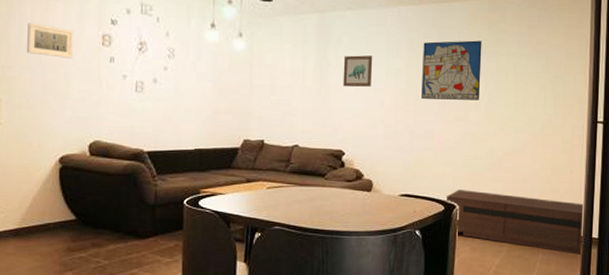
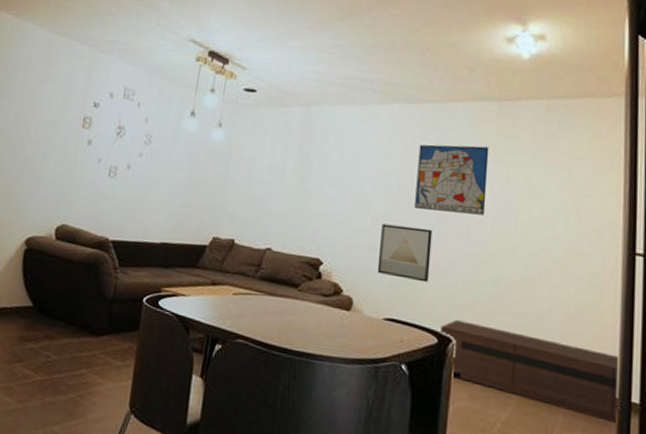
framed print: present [26,23,74,58] -> none [10,101,58,138]
wall art: present [343,55,373,87] -> none [325,154,361,190]
wall art: none [392,115,437,161] -> present [377,223,433,283]

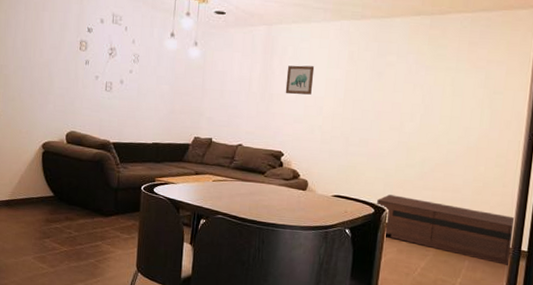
wall art: none [325,154,361,190] -> present [285,65,315,95]
wall art: present [377,223,433,283] -> none [327,121,372,167]
wall art: present [415,144,489,215] -> none [358,54,422,112]

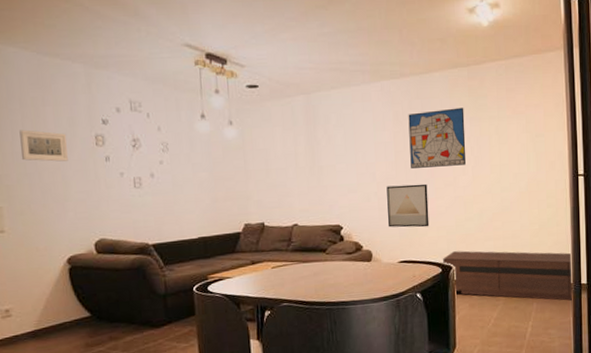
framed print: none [19,29,58,60] -> present [19,130,68,162]
wall art: present [285,65,315,95] -> none [333,132,362,164]
wall art: none [327,121,372,167] -> present [386,183,430,228]
wall art: none [358,54,422,112] -> present [408,107,466,168]

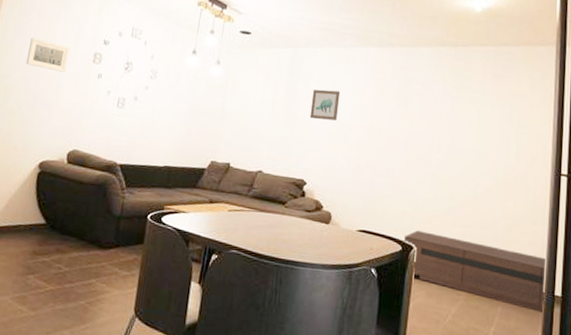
wall art: none [333,132,362,164] -> present [309,89,341,121]
wall art: present [386,183,430,228] -> none [352,149,399,199]
wall art: present [408,107,466,168] -> none [385,82,447,143]

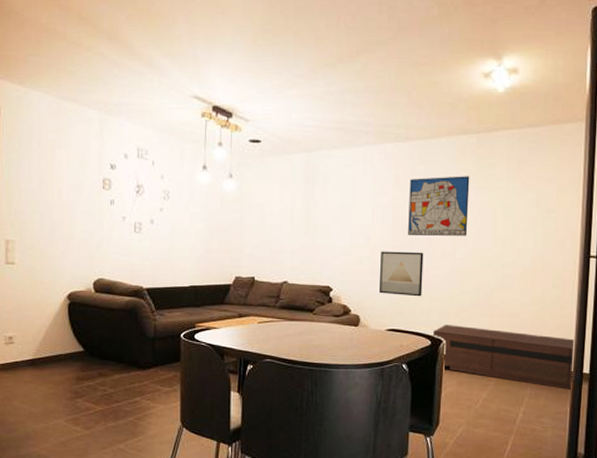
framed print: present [25,37,70,72] -> none [35,169,77,202]
wall art: present [309,89,341,121] -> none [330,193,360,225]
wall art: none [352,149,399,199] -> present [378,251,424,297]
wall art: none [385,82,447,143] -> present [408,176,470,236]

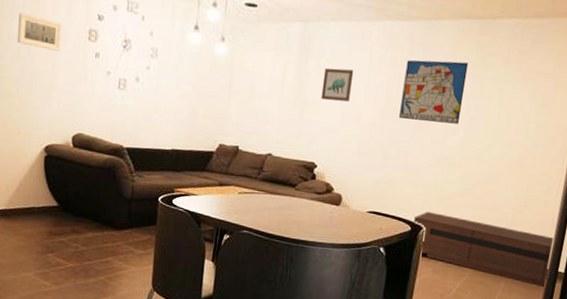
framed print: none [35,169,77,202] -> present [17,13,63,51]
wall art: none [330,193,360,225] -> present [321,68,354,102]
wall art: present [378,251,424,297] -> none [363,132,413,182]

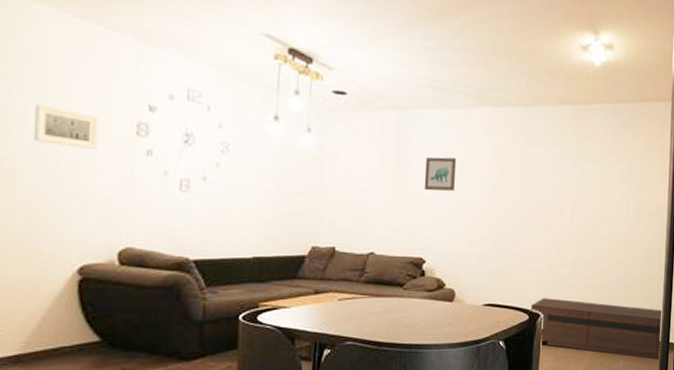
wall art: present [399,60,469,124] -> none [507,145,568,207]

